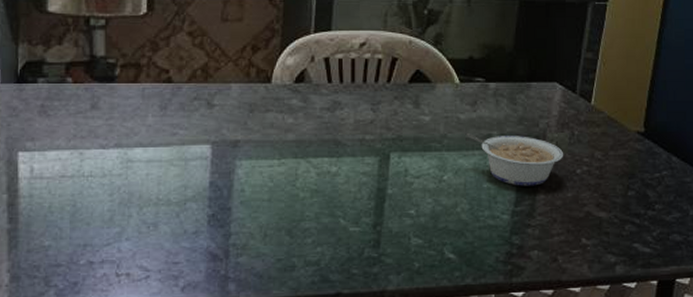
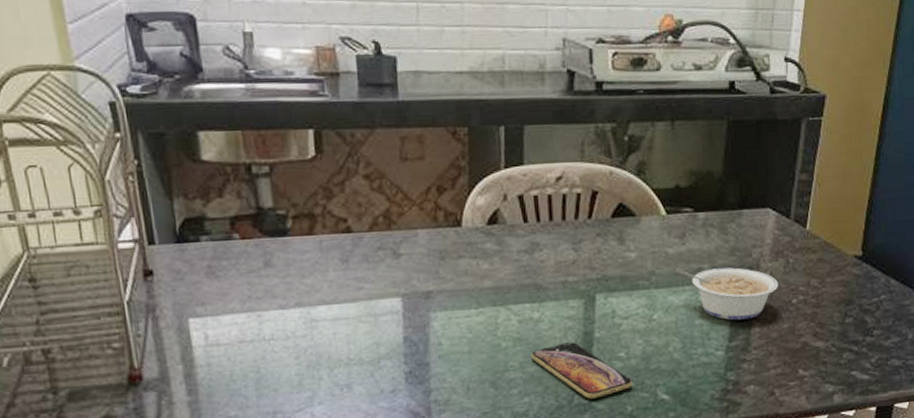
smartphone: none [327,197,422,253] -> present [531,342,634,399]

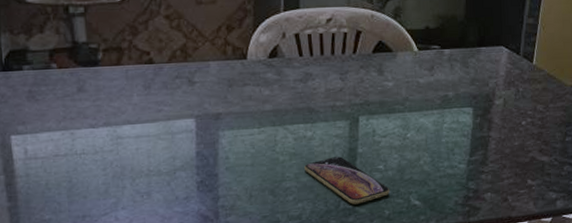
legume: present [676,267,779,321] -> none [426,94,511,139]

